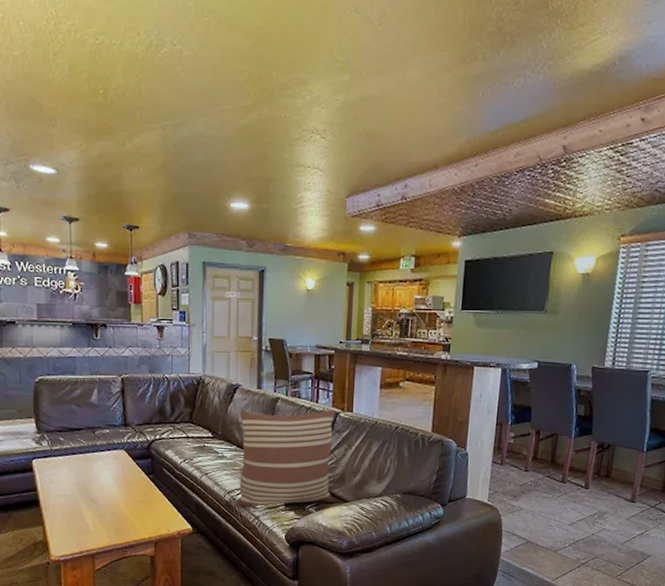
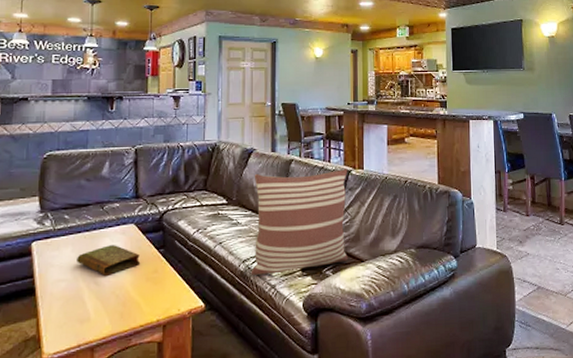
book: none [74,468,132,495] -> present [77,245,141,276]

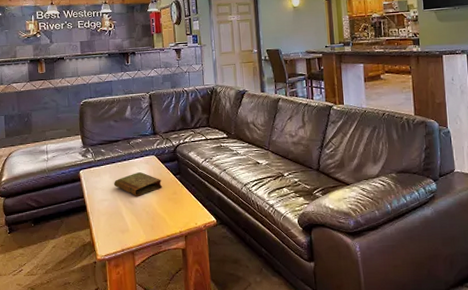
pillow: present [251,169,349,275] -> none [248,105,336,196]

